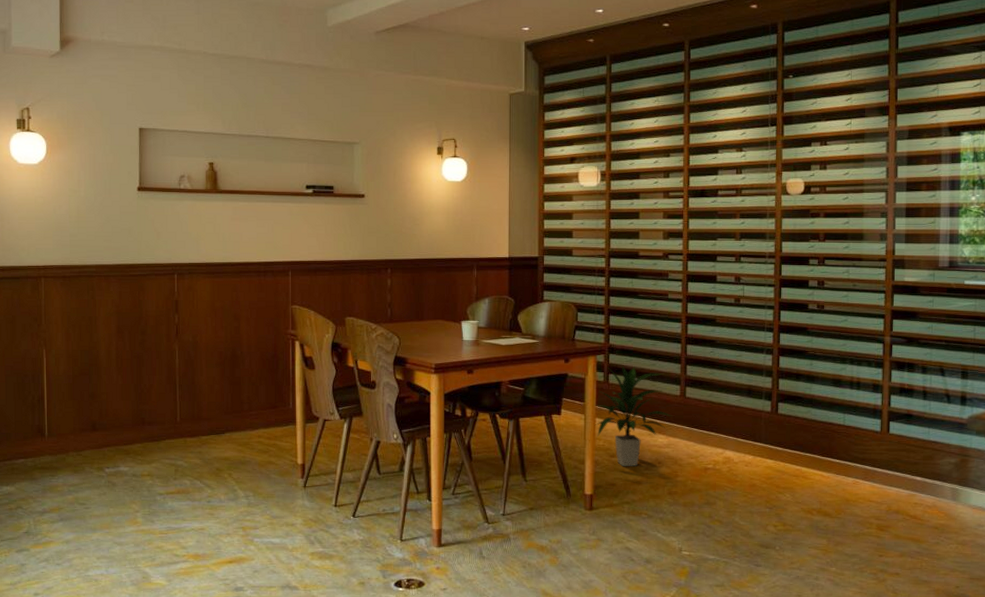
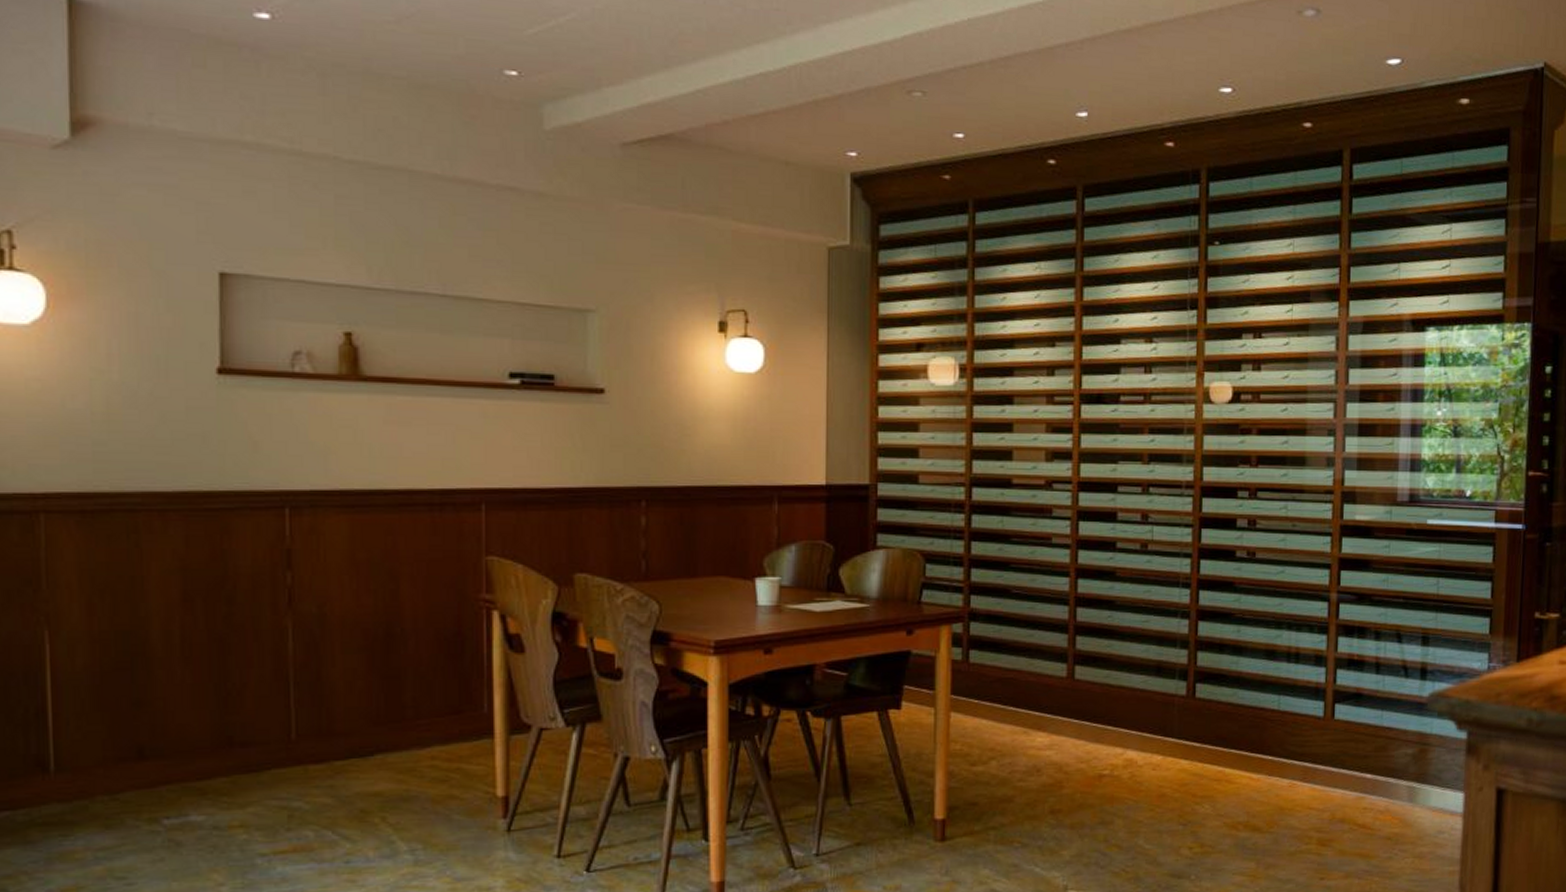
indoor plant: present [594,365,673,467] -> none [948,637,1057,779]

